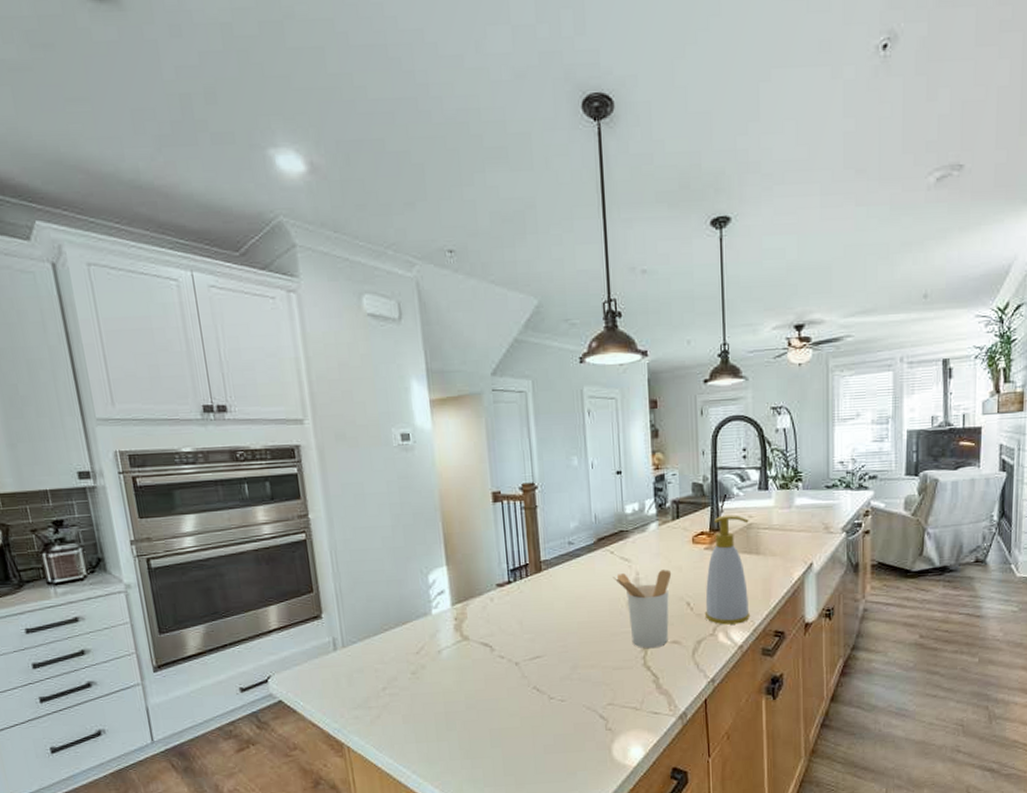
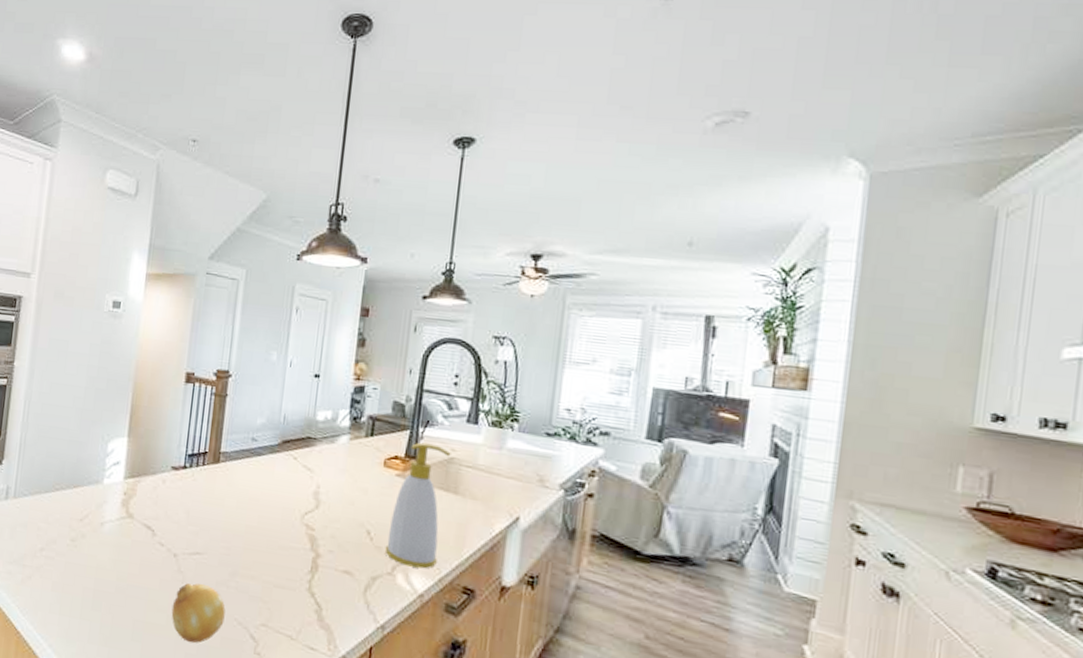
fruit: none [523,682,574,736] -> present [171,583,226,644]
utensil holder: present [612,569,672,648] -> none [291,482,356,574]

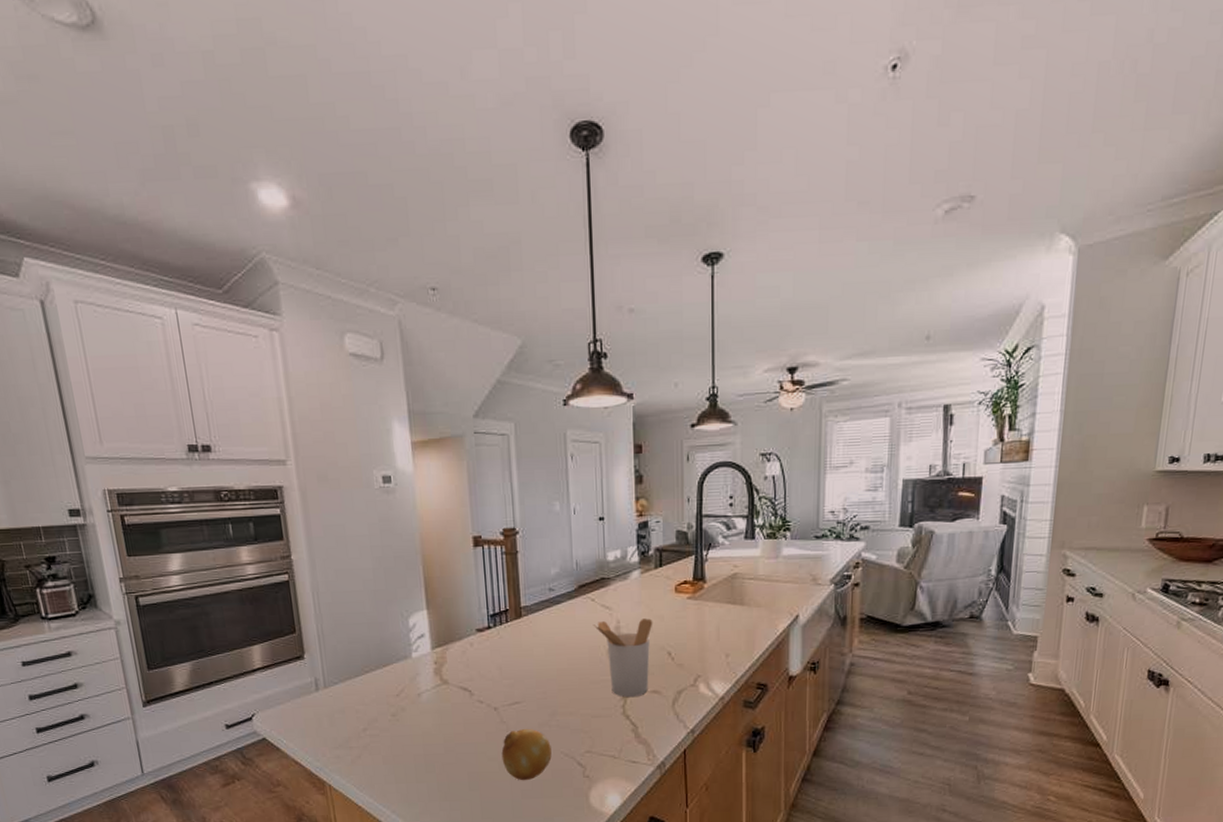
utensil holder: none [291,482,356,574] -> present [593,618,653,697]
soap bottle: present [385,442,451,569] -> none [686,564,734,676]

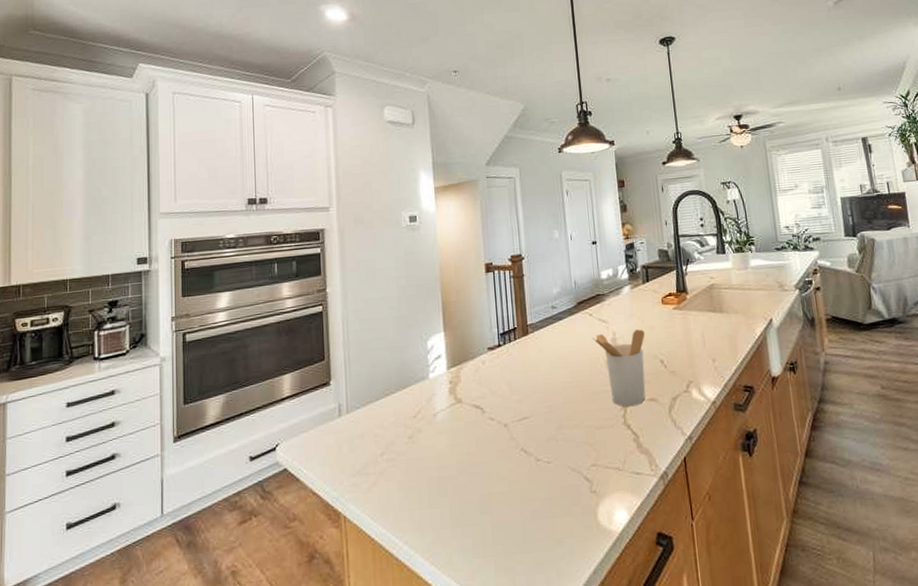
fruit: present [501,728,552,781] -> none [511,443,560,501]

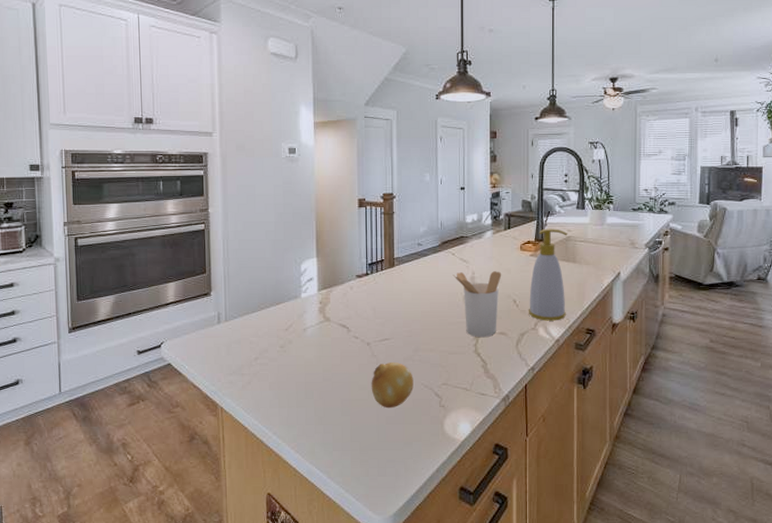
fruit: none [511,443,560,501] -> present [371,361,414,409]
soap bottle: none [677,277,720,381] -> present [528,228,568,321]

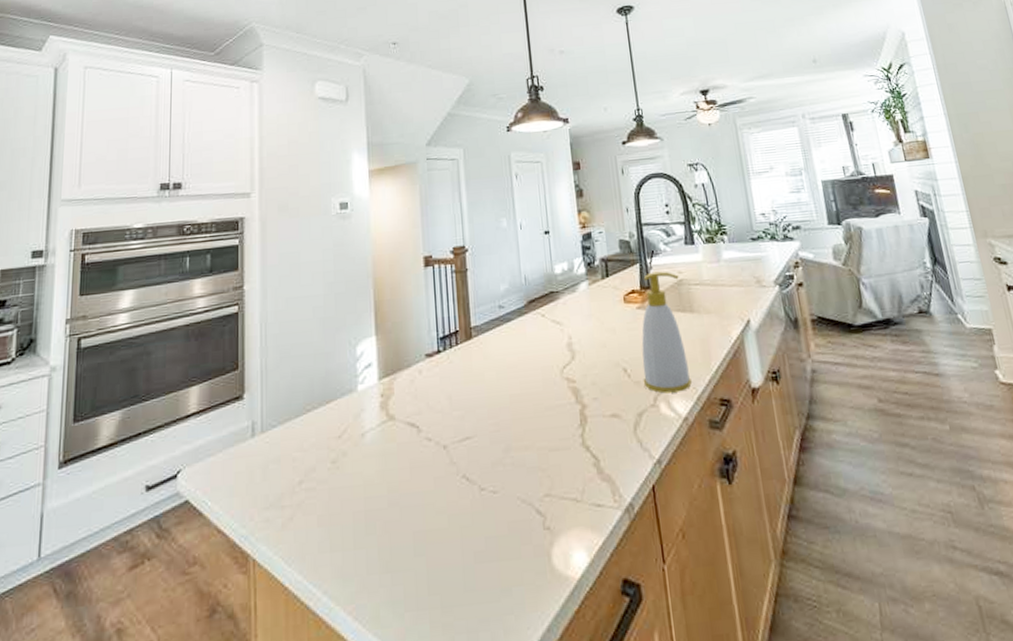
fruit: present [371,361,414,409] -> none [451,469,507,539]
utensil holder: present [452,271,502,337] -> none [544,332,607,424]

